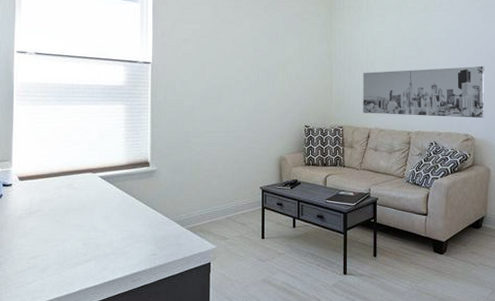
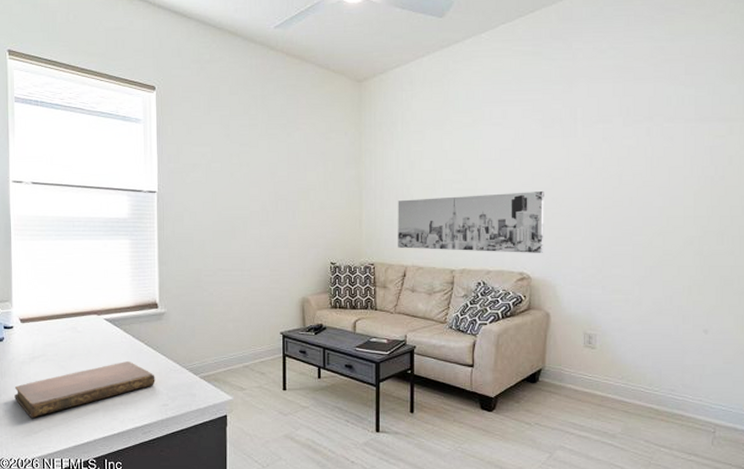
notebook: none [10,215,145,269] -> present [14,361,155,418]

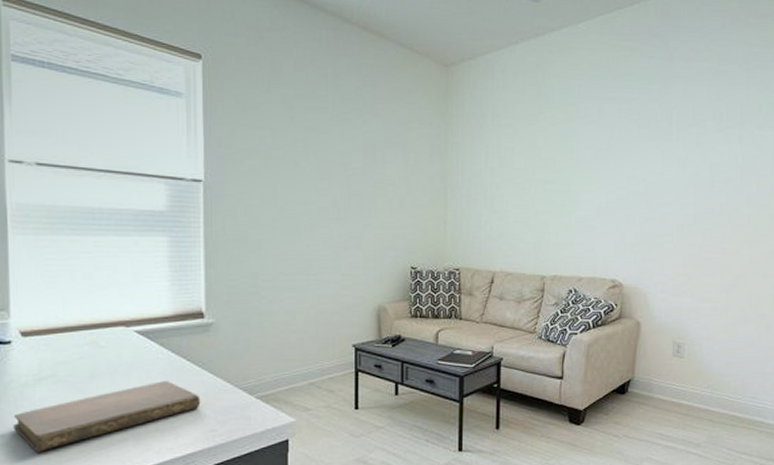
wall art: present [397,191,544,253] -> none [485,195,638,260]

